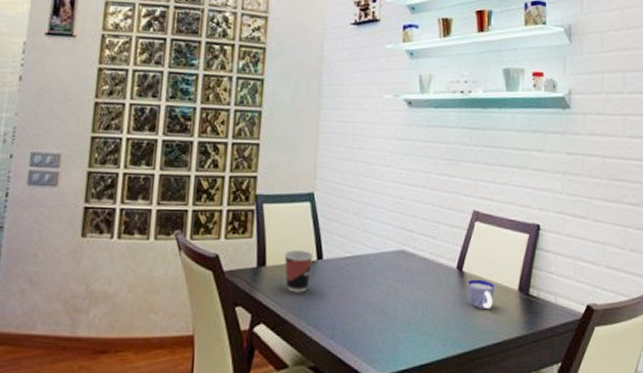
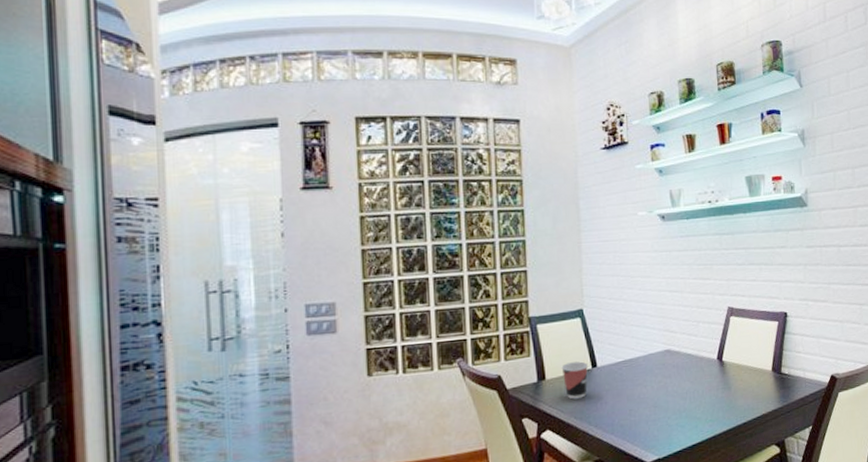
cup: present [466,279,495,310] -> none [727,365,752,392]

